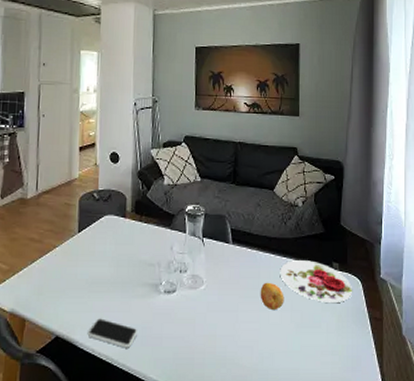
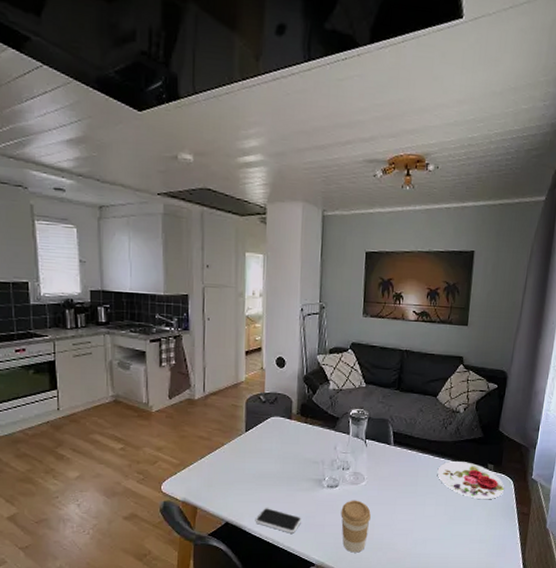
coffee cup: none [179,307,212,370] -> present [341,500,371,553]
fruit: present [260,282,284,311] -> none [417,480,440,505]

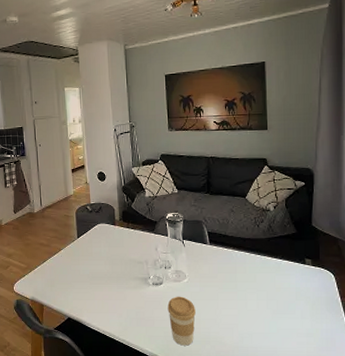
smartphone: present [255,508,302,533] -> none [92,305,134,328]
plate: present [437,461,505,500] -> none [255,257,326,294]

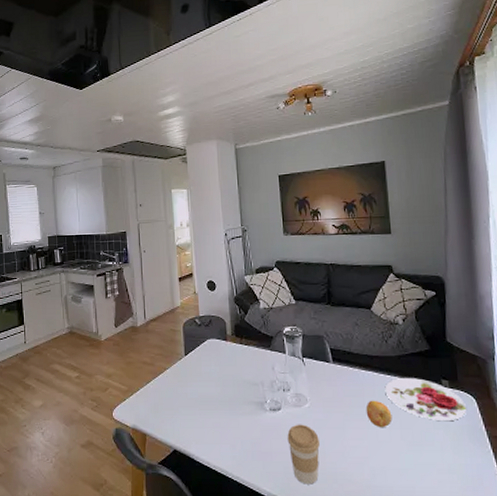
fruit: none [237,276,260,300] -> present [366,400,393,428]
plate: none [255,257,326,294] -> present [385,378,467,422]

